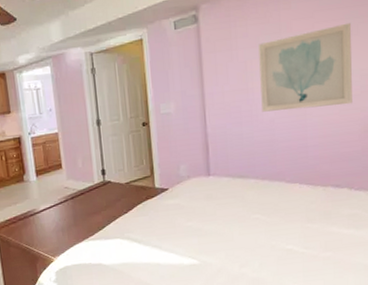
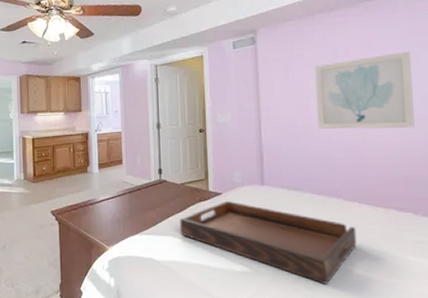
serving tray: none [127,196,298,266] -> present [180,201,357,284]

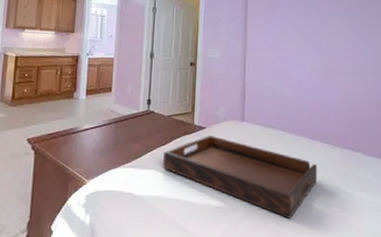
wall art: present [315,51,415,129] -> none [293,11,367,78]

